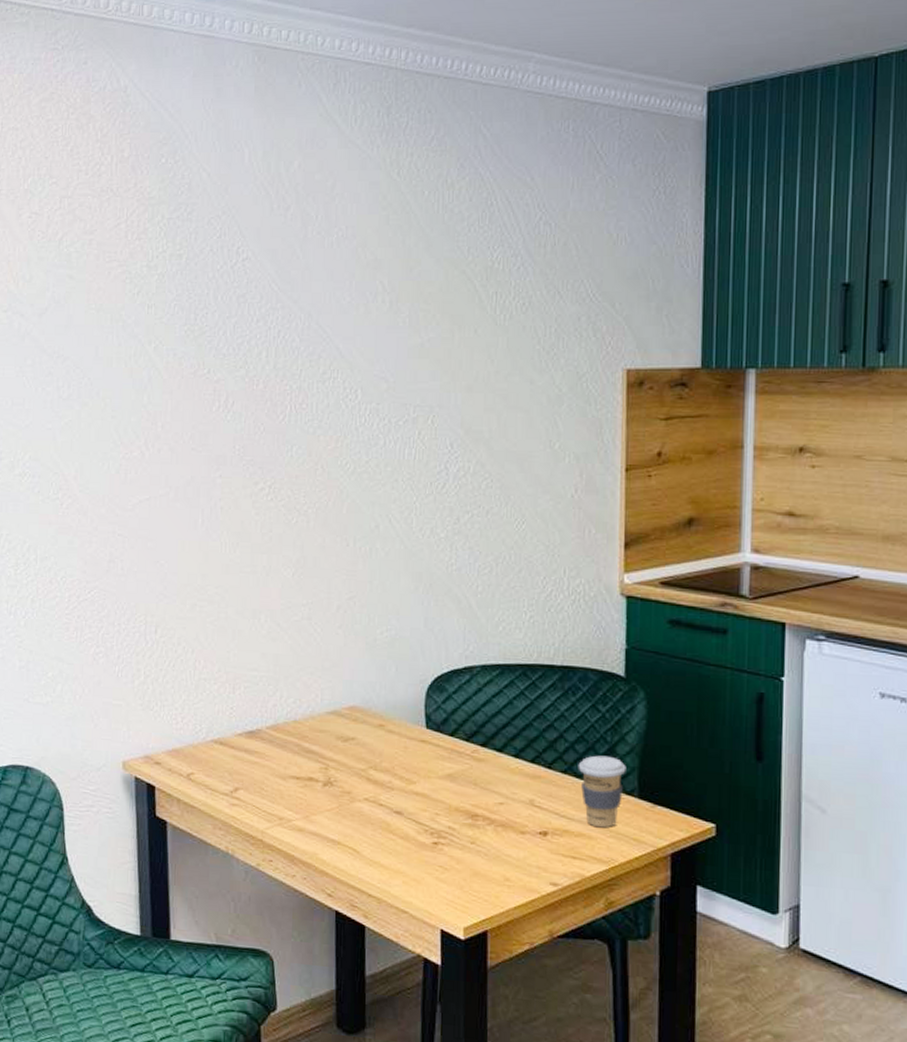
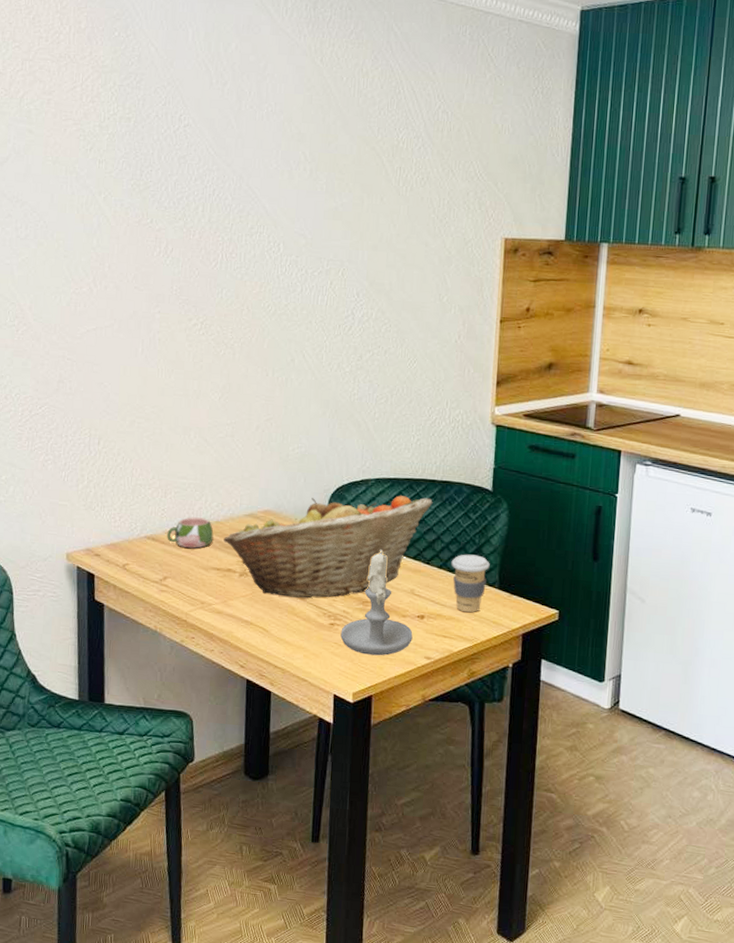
mug: none [237,716,291,753] -> present [167,517,214,548]
fruit basket: none [303,685,552,811] -> present [224,495,433,598]
candle: none [446,751,535,882] -> present [340,549,413,656]

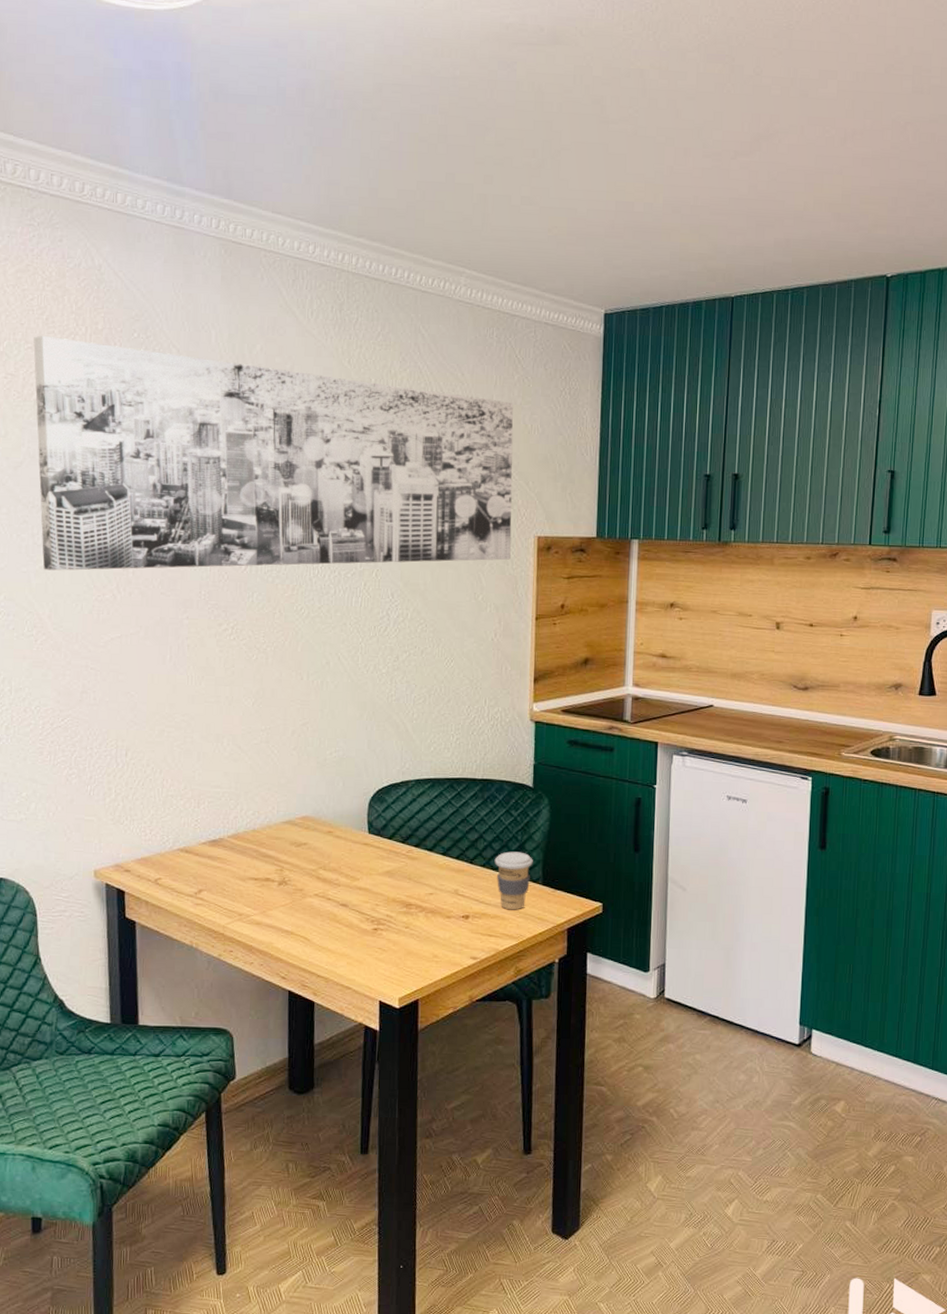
wall art: none [20,34,485,264] -> present [33,335,513,571]
mug: present [167,517,214,548] -> none [201,826,250,859]
fruit basket: present [224,495,433,598] -> none [261,796,474,904]
candle: present [340,549,413,656] -> none [384,850,458,959]

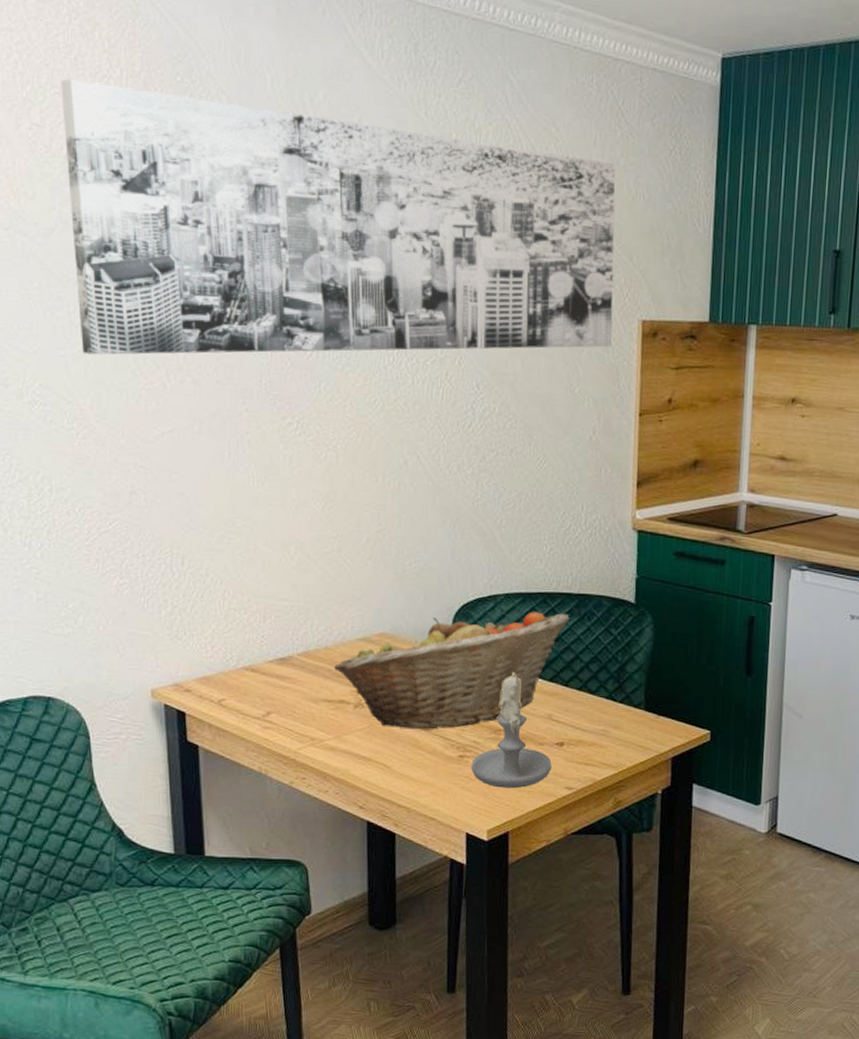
fruit basket: none [261,796,474,904] -> present [334,612,570,729]
candle: none [384,850,458,959] -> present [471,672,552,789]
coffee cup: present [494,851,533,910] -> none [592,673,635,737]

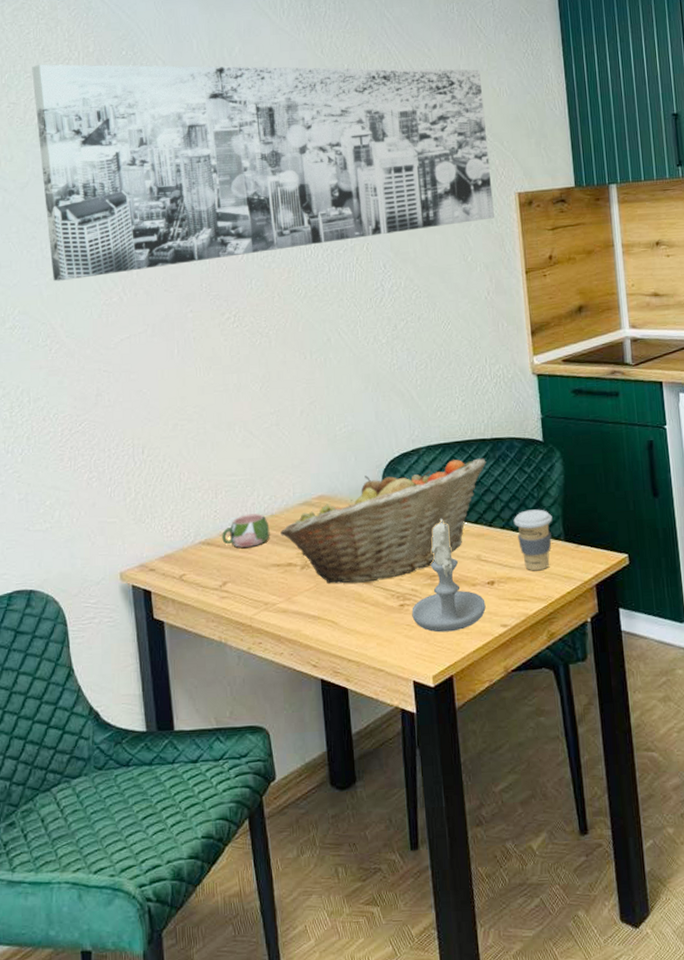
mug: none [268,643,323,679] -> present [222,513,270,548]
coffee cup: none [592,673,635,737] -> present [513,509,553,571]

